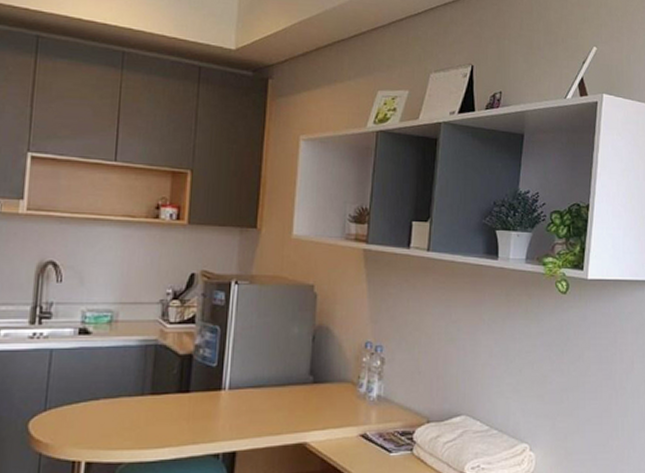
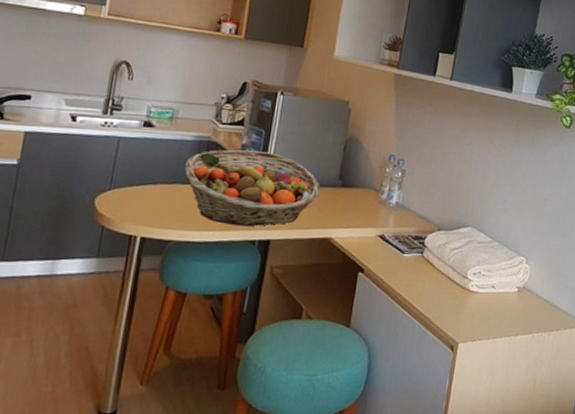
fruit basket: none [131,350,290,439] -> present [185,149,321,227]

